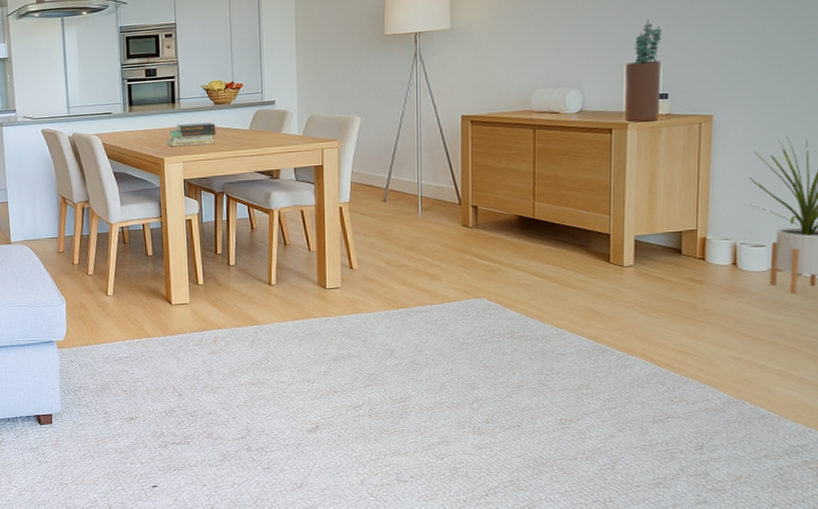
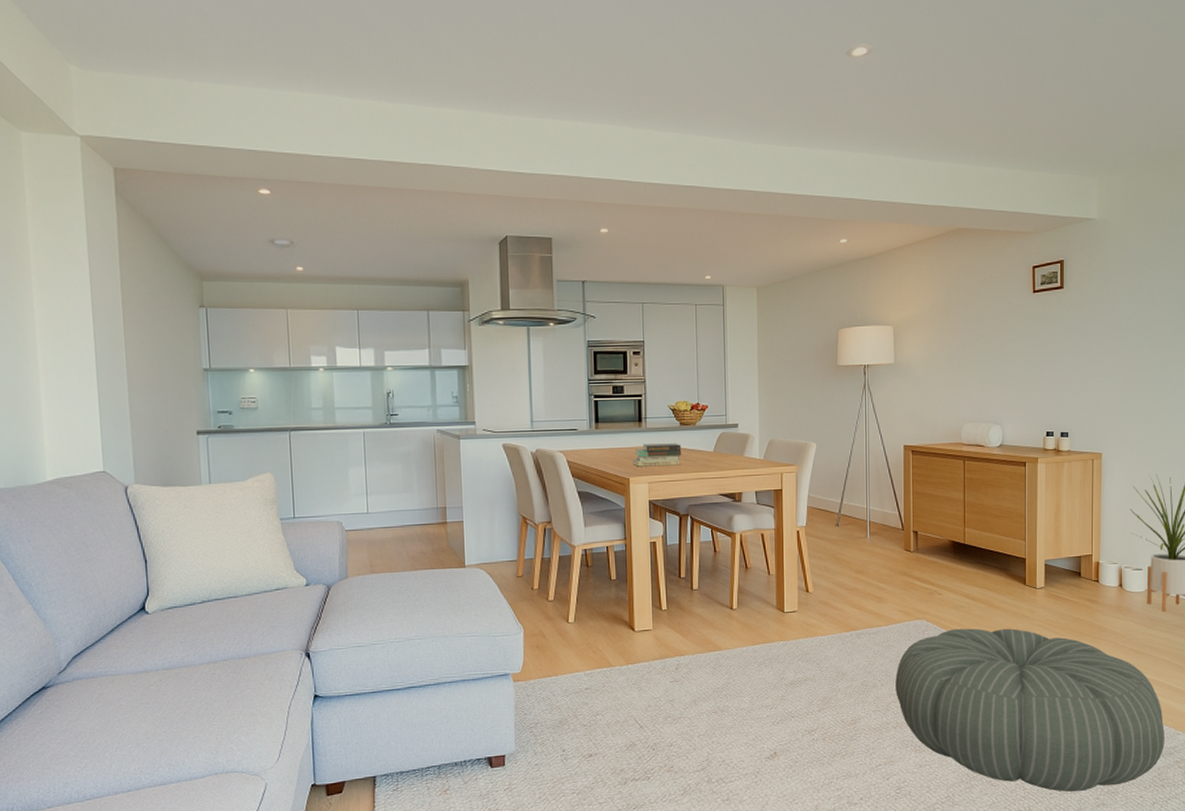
pouf: none [451,308,790,485] -> present [895,628,1165,792]
vase: present [625,18,661,123] -> none [1036,365,1062,457]

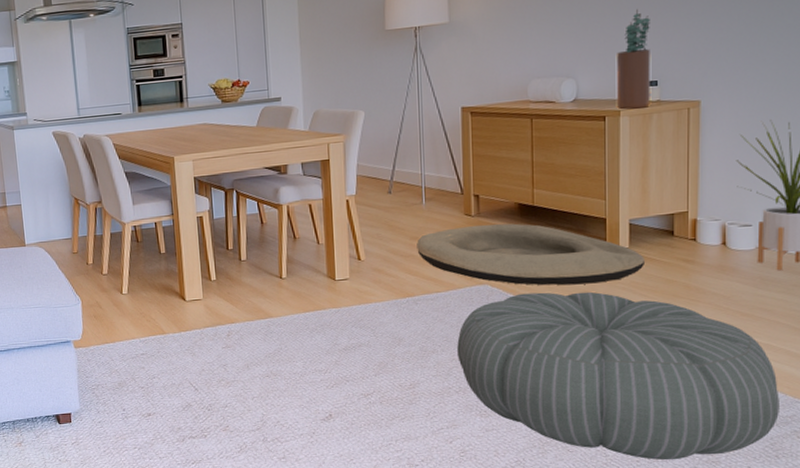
books: present [632,443,682,467] -> none [175,120,225,146]
dog bed: none [861,560,1057,622] -> present [416,223,644,285]
vase: none [1036,365,1062,457] -> present [617,8,650,110]

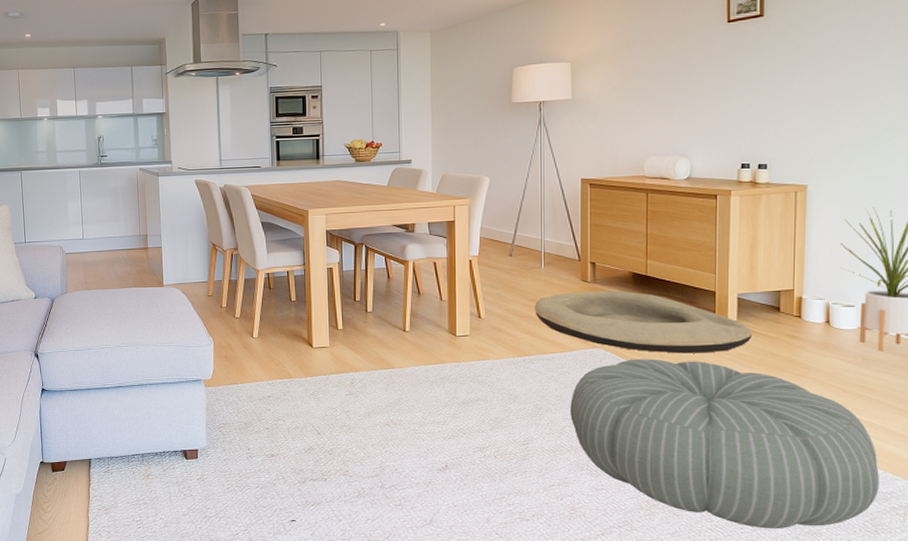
vase: present [617,8,650,110] -> none [728,95,761,190]

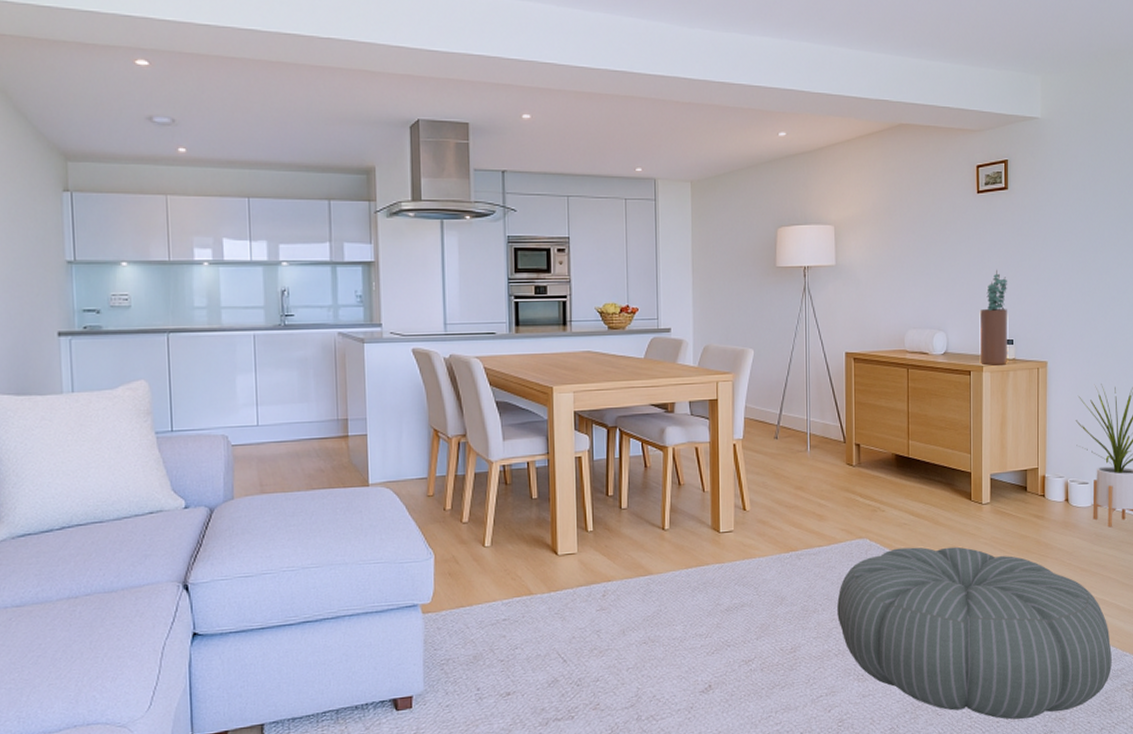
dog bed: present [535,290,751,354] -> none [801,474,1003,540]
vase: none [728,95,761,190] -> present [980,269,1007,366]

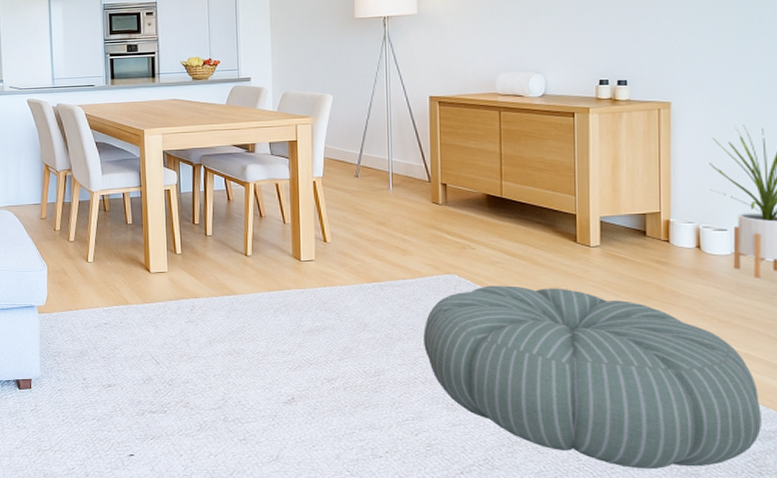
vase: present [980,269,1007,366] -> none [585,9,620,107]

